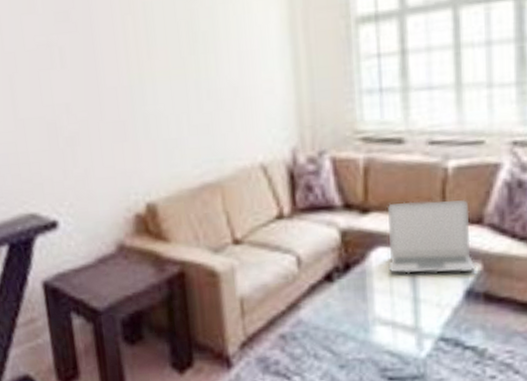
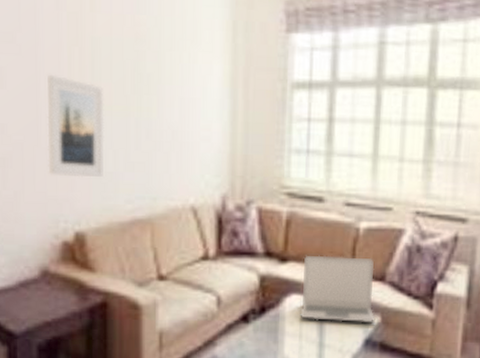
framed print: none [105,46,168,149] -> present [47,74,105,178]

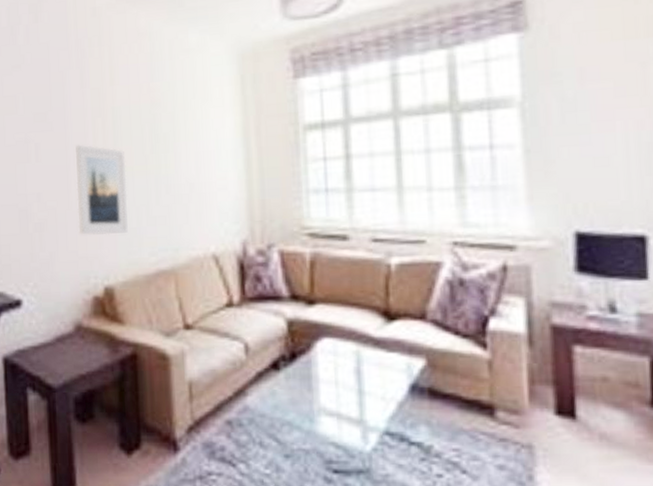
laptop: present [300,255,376,322] -> none [333,294,420,366]

